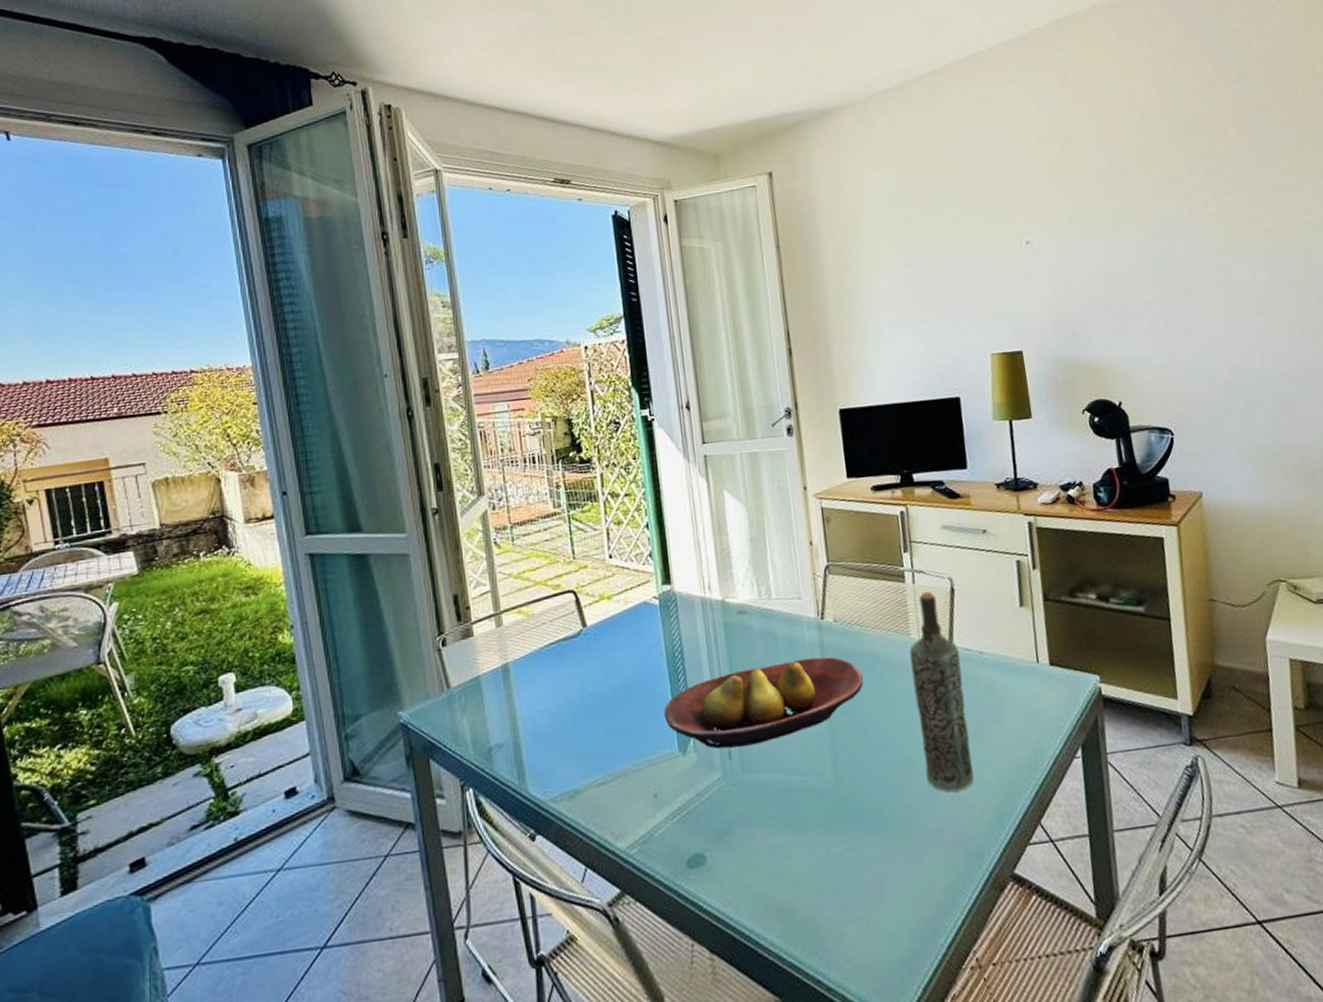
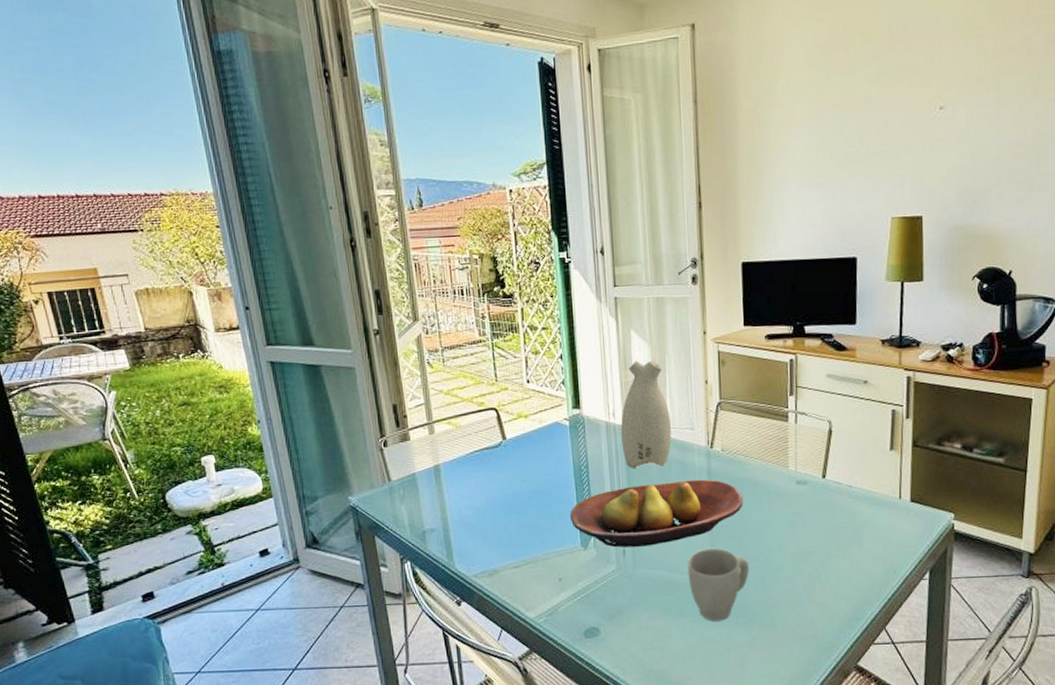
vase: none [718,523,777,651] -> present [620,360,672,469]
mug: none [804,739,878,833] -> present [687,548,749,622]
bottle: present [909,591,974,793] -> none [786,431,832,598]

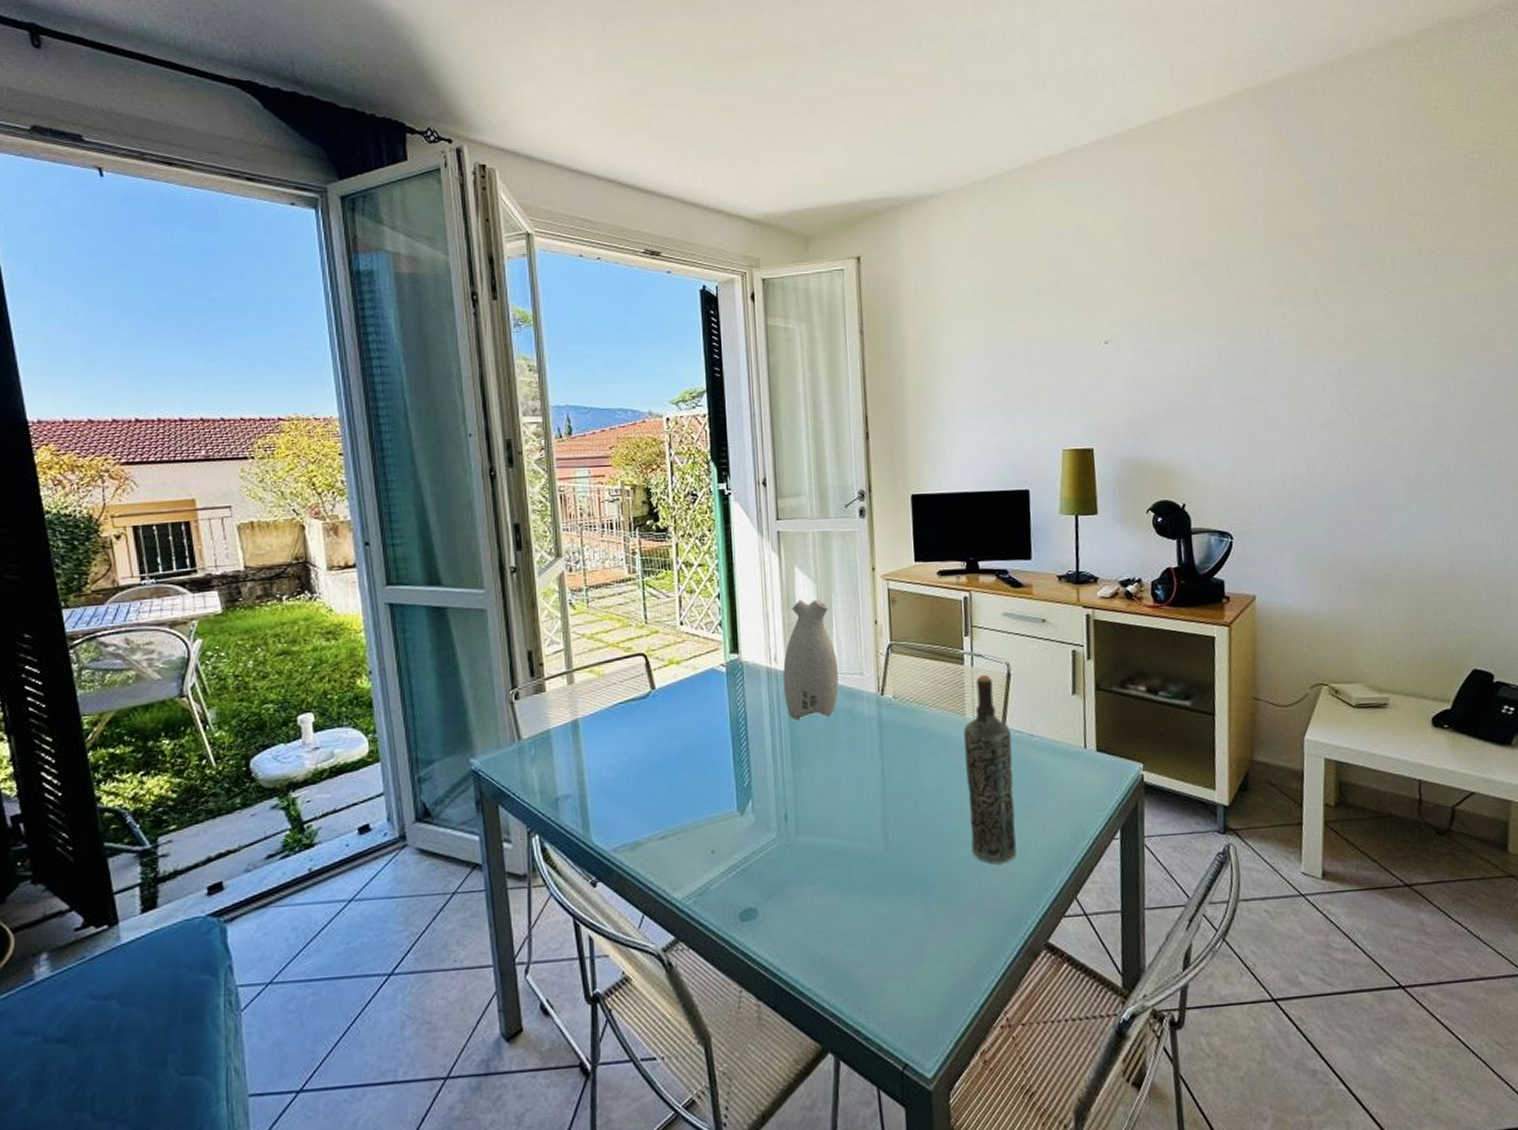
fruit bowl: present [569,479,743,548] -> none [725,730,918,812]
mug: present [687,548,749,622] -> none [857,809,926,896]
bottle: none [786,431,832,598] -> present [964,675,1017,865]

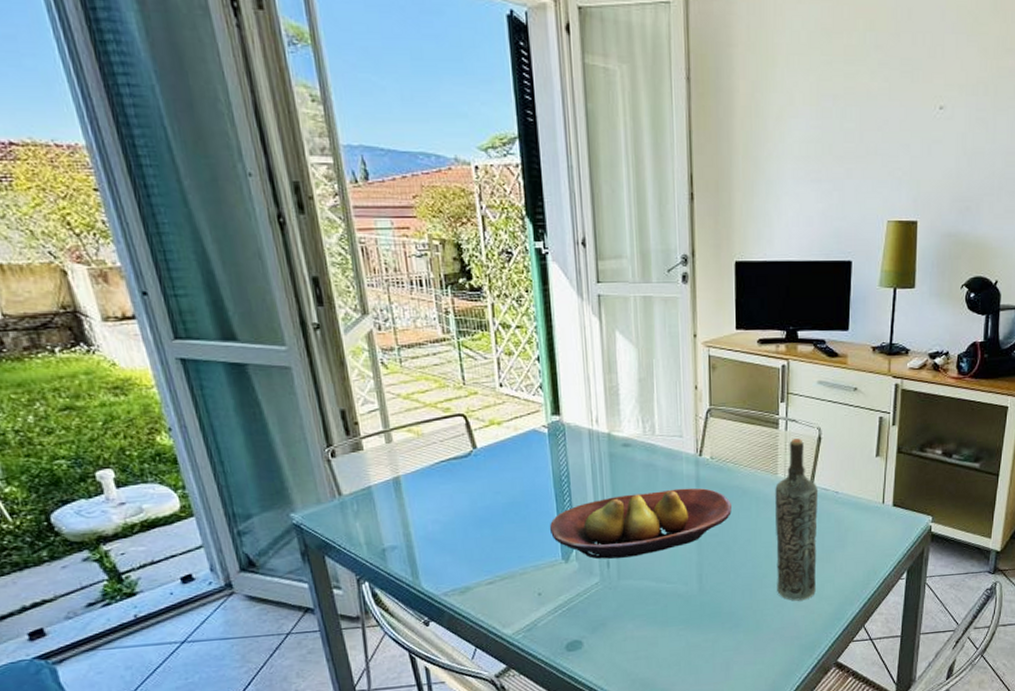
fruit bowl: none [725,730,918,812] -> present [549,488,732,560]
vase: present [783,599,839,721] -> none [604,363,659,479]

